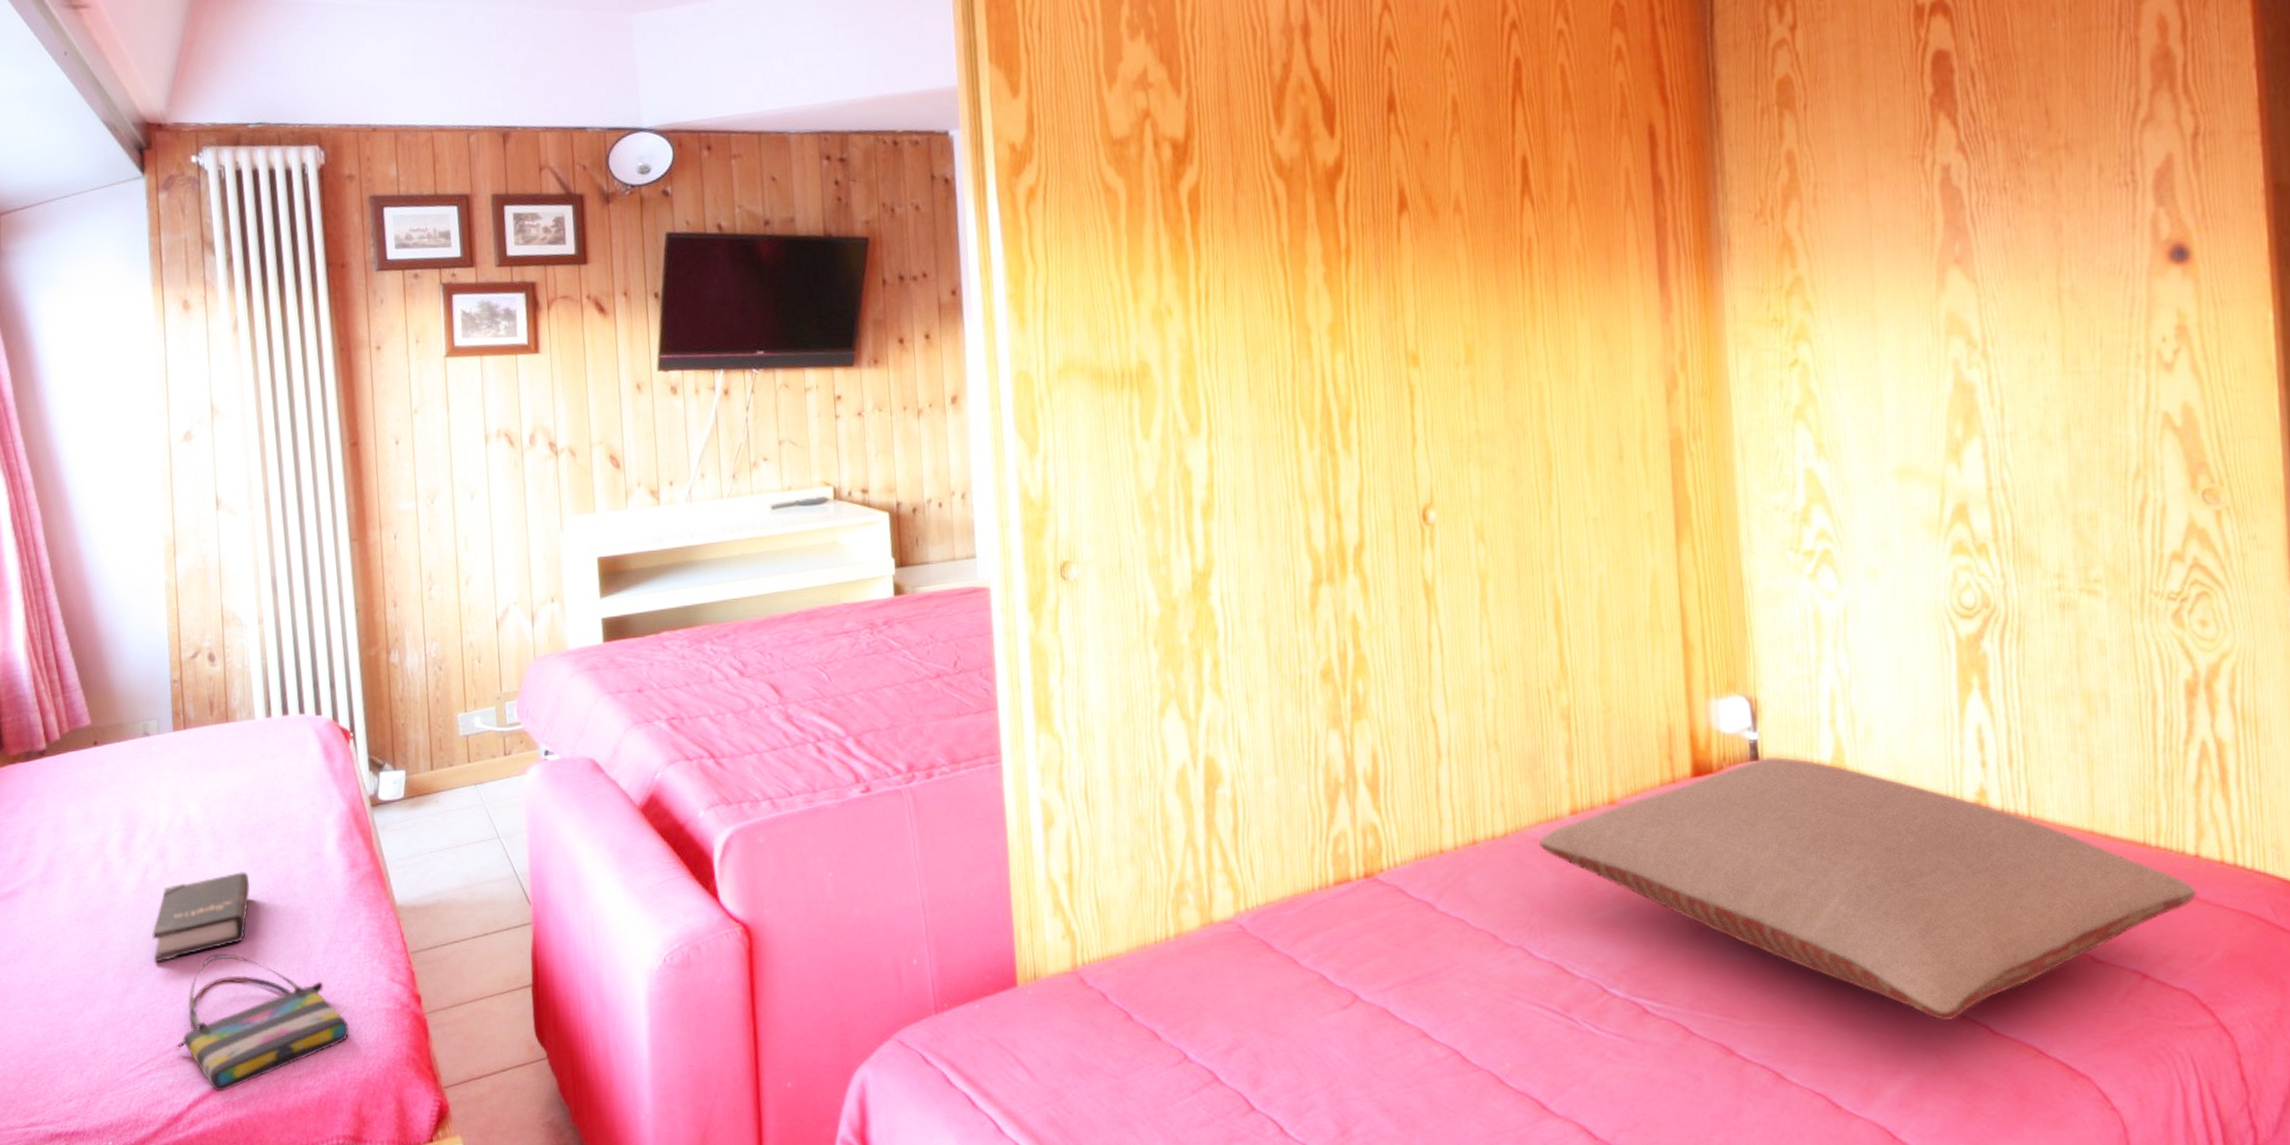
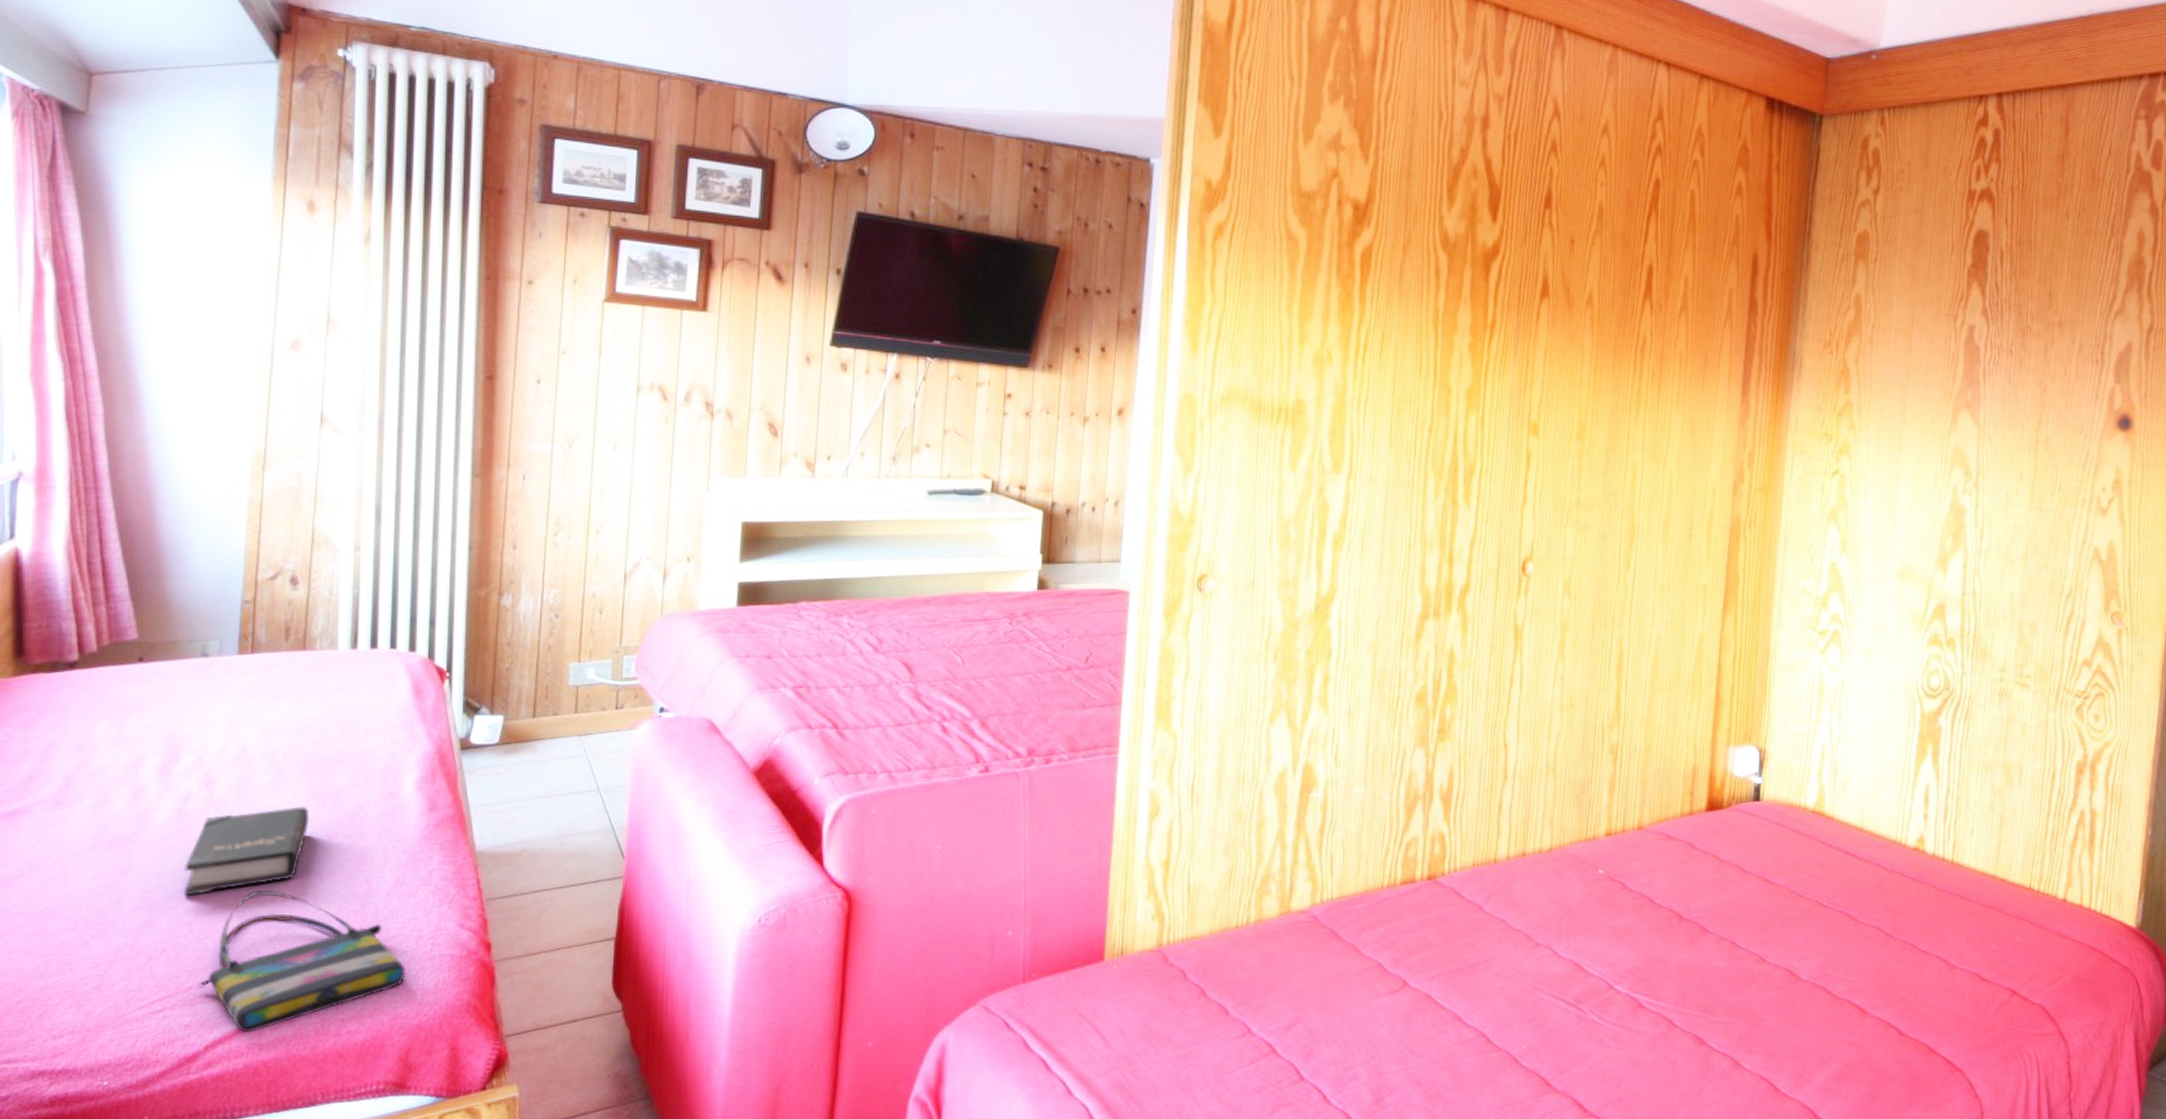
pillow: present [1538,757,2197,1020] -> none [1576,799,2060,1022]

